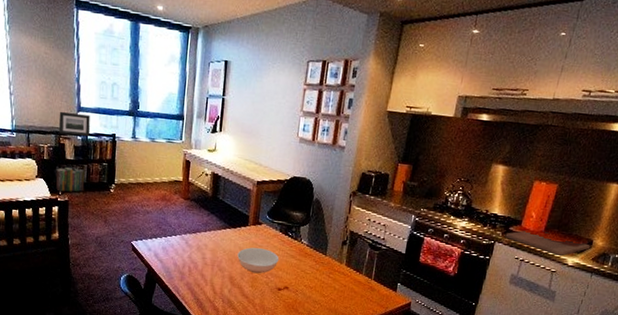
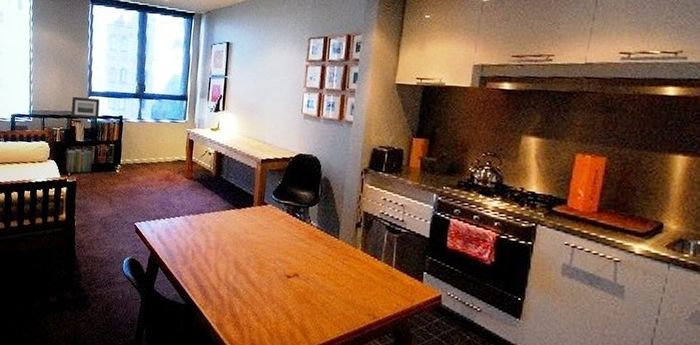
bowl: present [237,247,280,274] -> none [242,229,288,259]
cutting board: present [505,230,591,256] -> none [548,210,661,242]

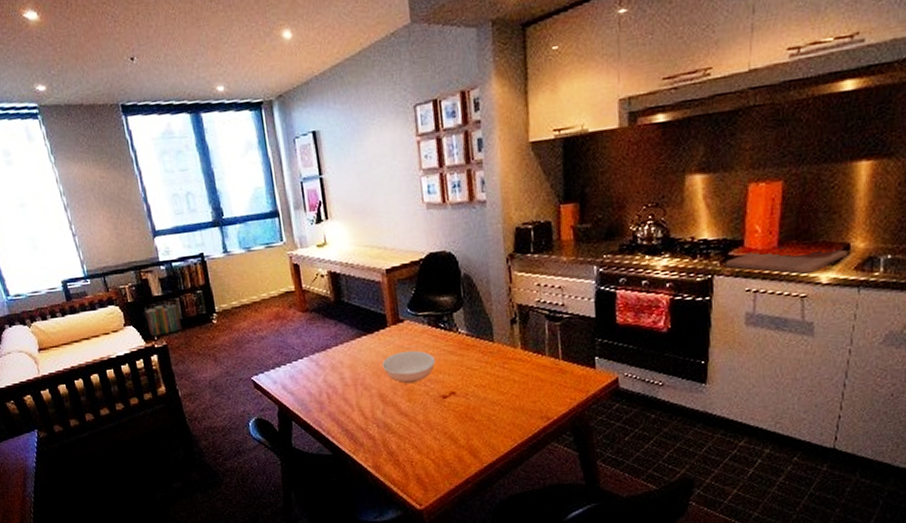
picture frame: present [71,96,100,120] -> none [133,238,175,269]
bowl: none [242,229,288,259] -> present [382,350,436,384]
cutting board: none [548,210,661,242] -> present [725,246,848,274]

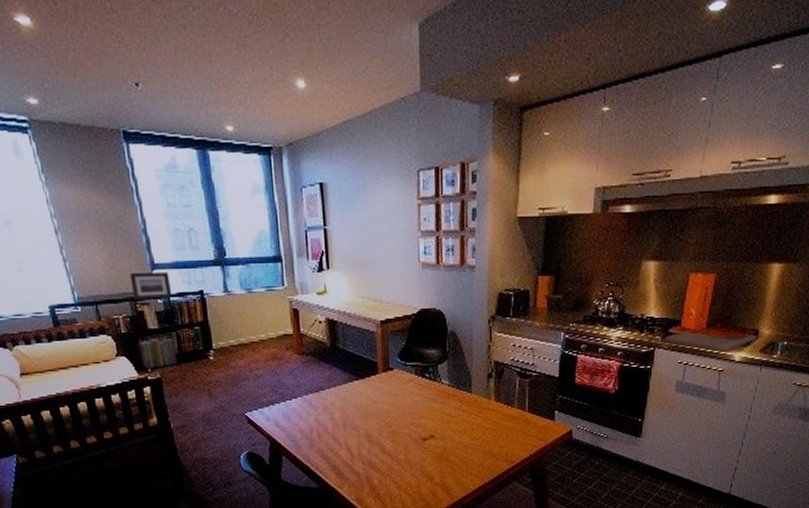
picture frame: none [133,238,175,269] -> present [129,272,173,300]
bowl: present [382,350,436,384] -> none [371,396,420,426]

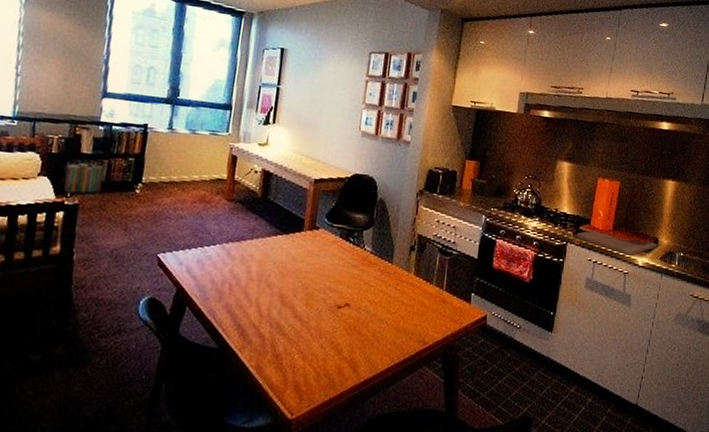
picture frame: present [129,272,173,300] -> none [75,96,118,127]

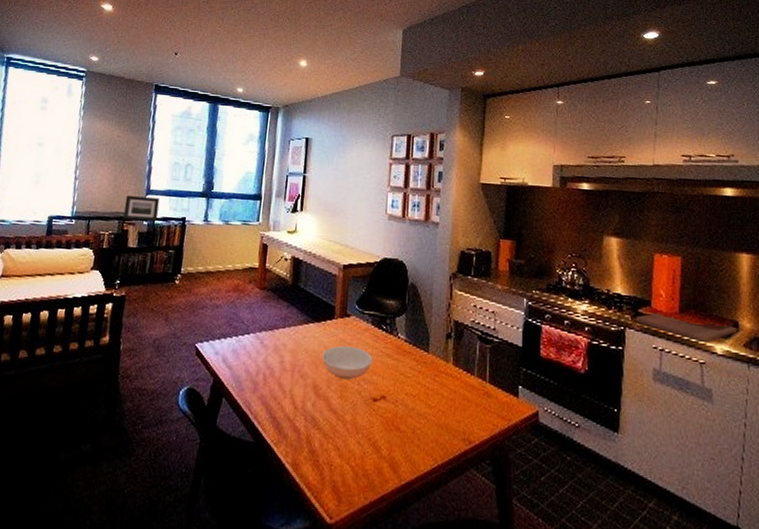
books: present [63,163,104,193] -> none [112,257,147,286]
picture frame: none [75,96,118,127] -> present [123,195,160,222]
bowl: none [289,256,339,289] -> present [322,345,373,380]

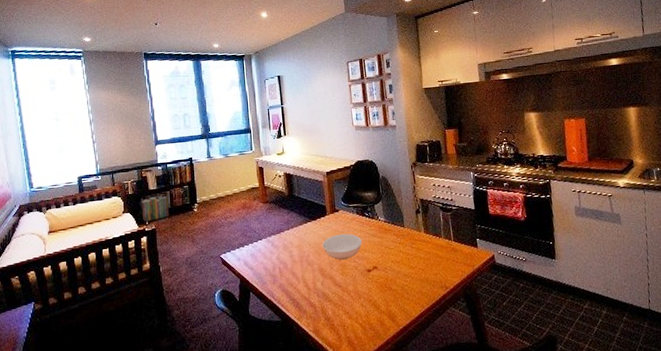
books: none [112,257,147,286] -> present [141,196,170,222]
picture frame: present [123,195,160,222] -> none [139,146,169,168]
cutting board: present [635,312,738,342] -> none [556,161,633,180]

